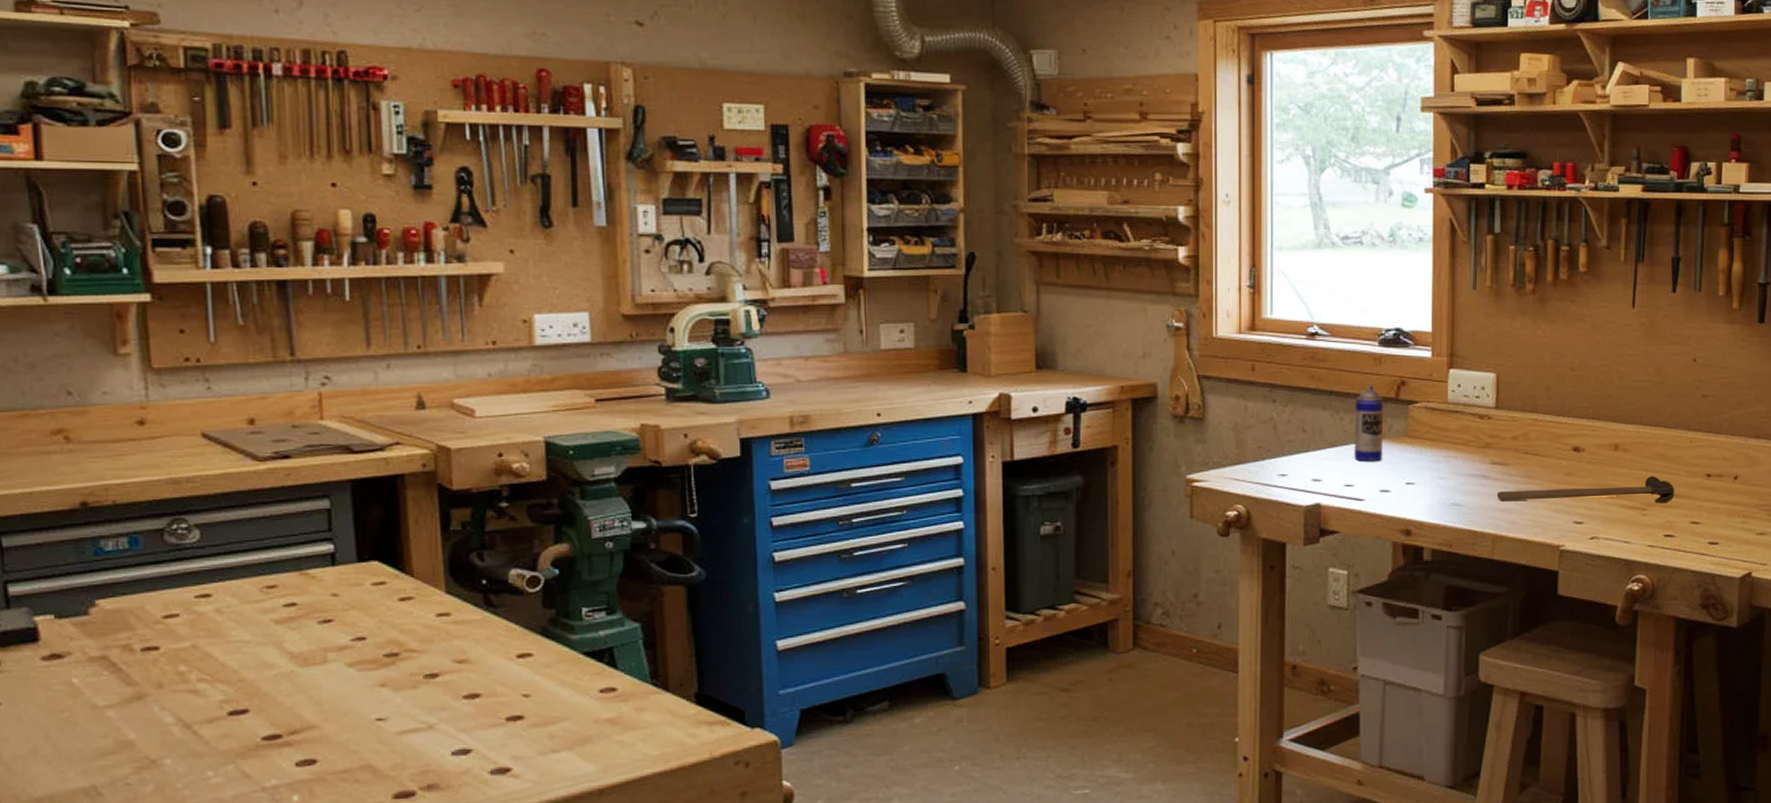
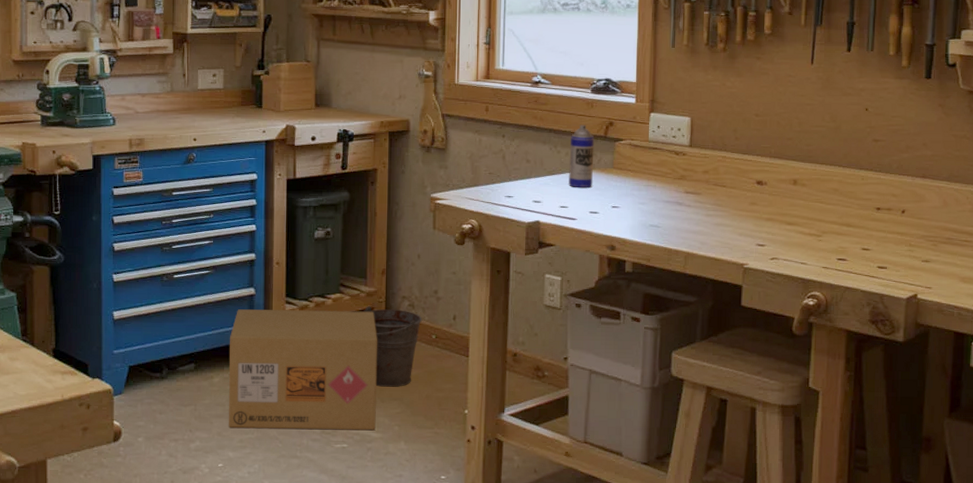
cardboard box: none [934,623,1125,779] -> present [229,309,377,431]
bucket: none [1105,617,1181,716] -> present [363,306,423,387]
claw hammer: present [1496,476,1675,504] -> none [689,208,848,232]

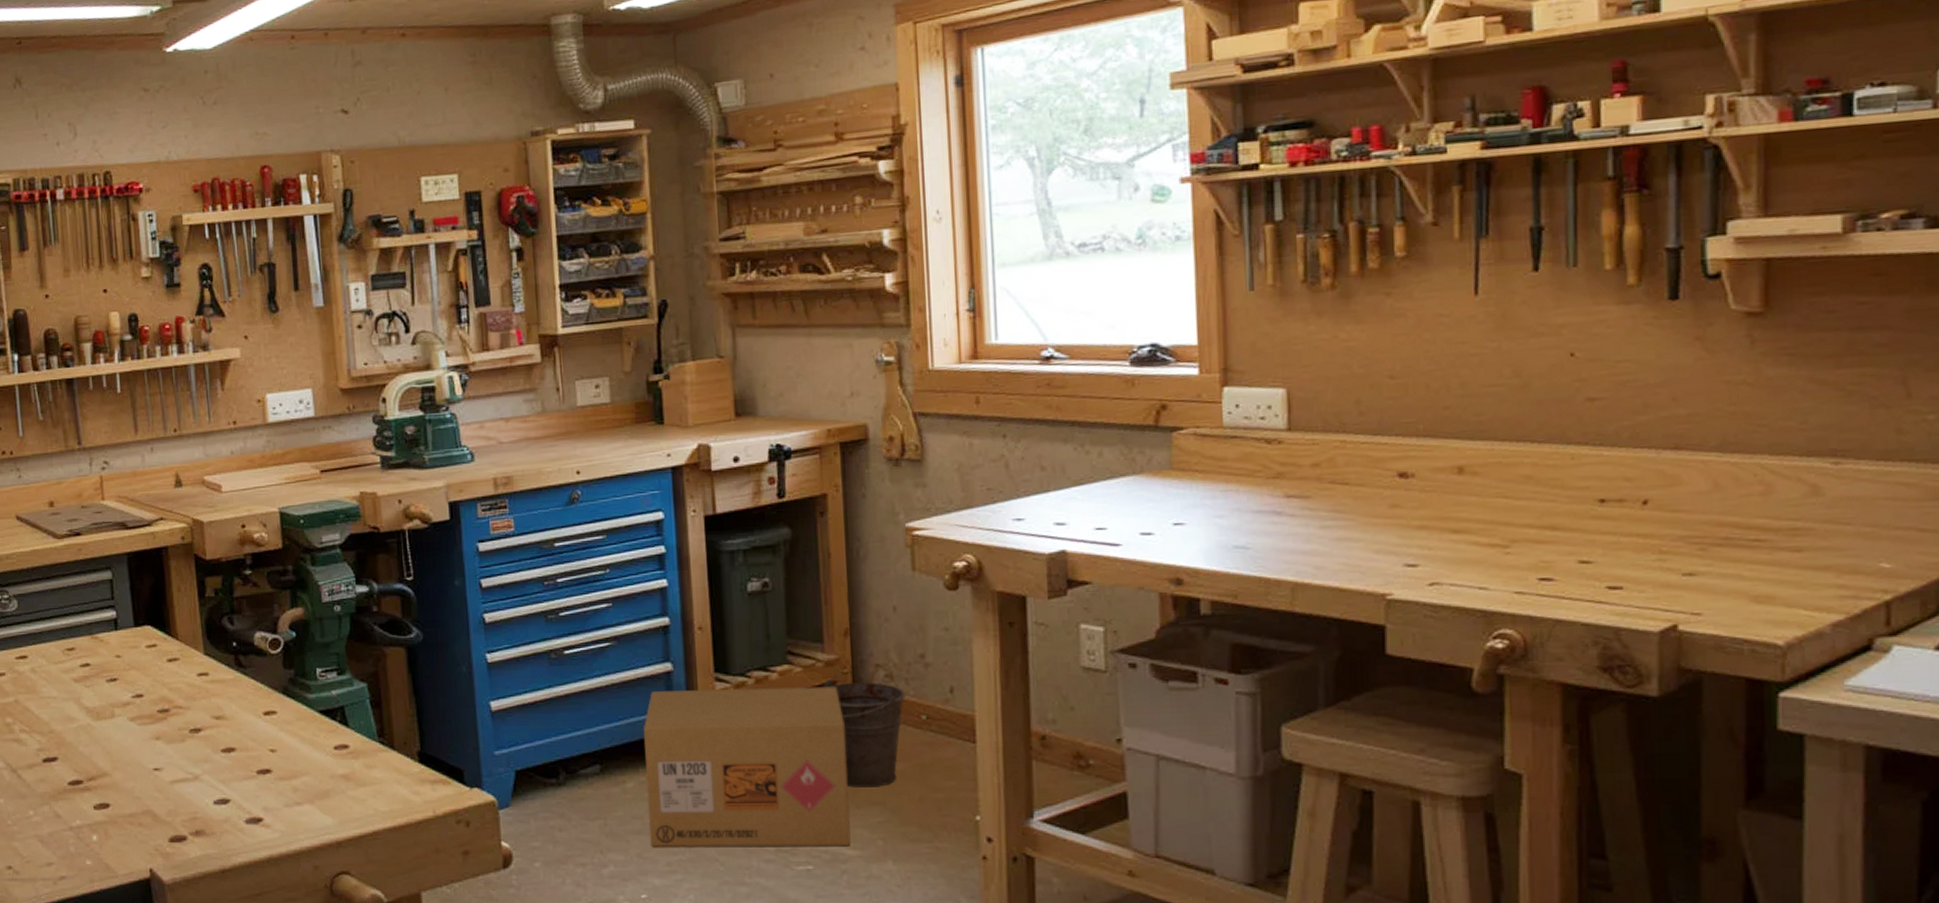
spray can: present [569,124,595,188] -> none [1103,411,1142,500]

